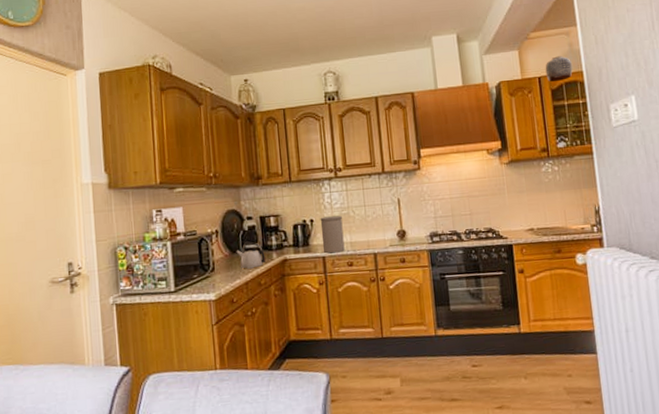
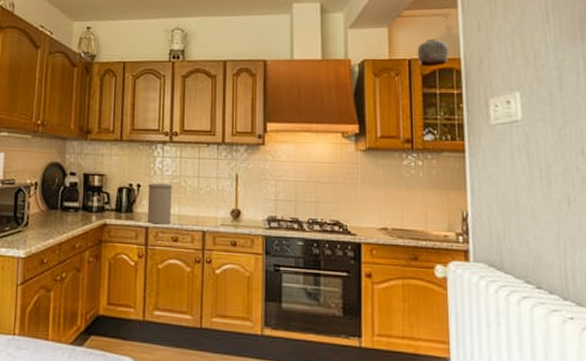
kettle: present [236,241,265,269] -> none [53,199,84,229]

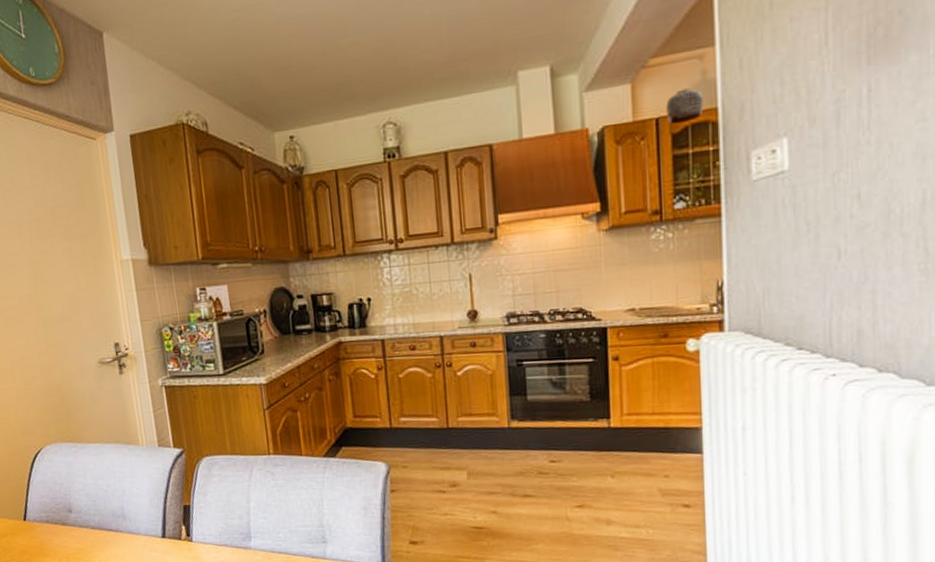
canister: present [147,183,172,225] -> none [378,293,407,336]

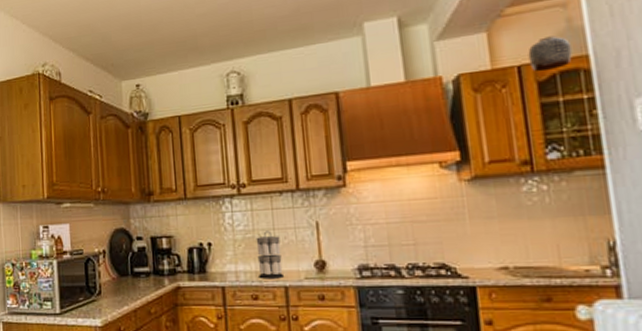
spice rack: none [413,284,439,331] -> present [256,231,283,279]

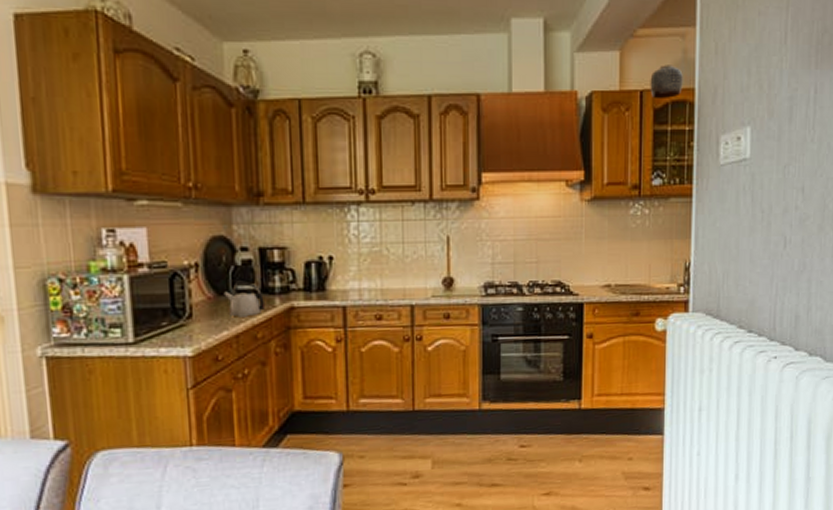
kettle: none [124,264,156,295] -> present [223,280,264,318]
spice rack: present [256,231,283,279] -> none [383,244,410,298]

